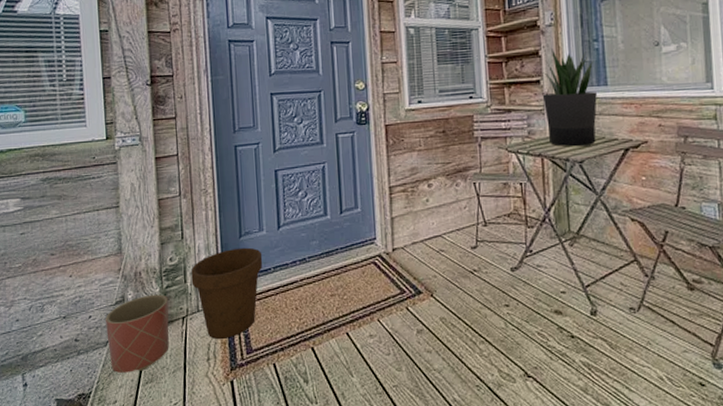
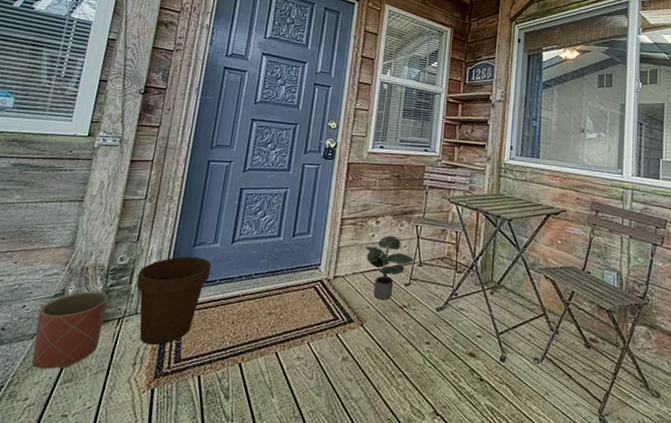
potted plant: none [420,197,477,267] -> present [365,235,414,300]
planter: present [542,48,597,147] -> none [485,120,531,207]

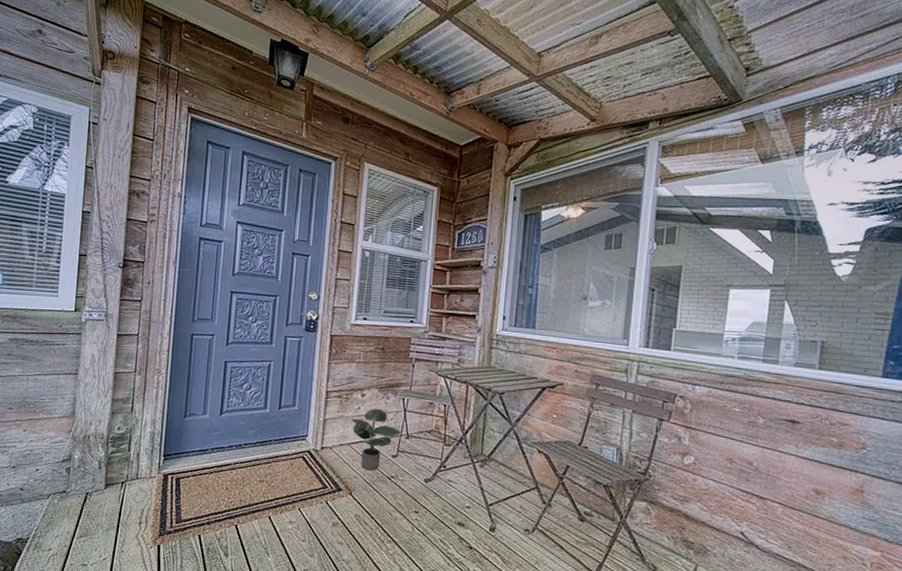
planter: present [32,291,110,369] -> none [50,457,112,525]
flowerpot: present [136,256,212,345] -> none [135,426,203,507]

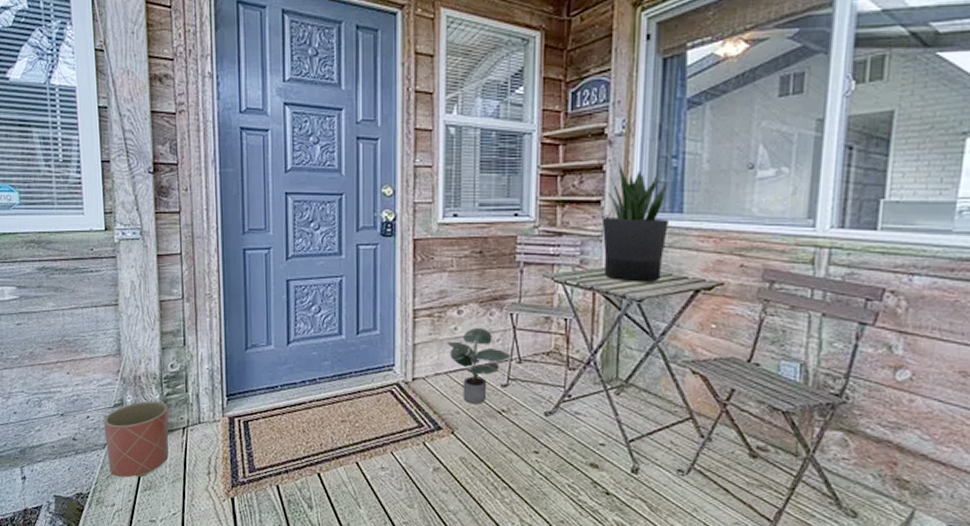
planter: none [50,457,112,525] -> present [104,400,169,478]
planter: none [475,288,527,381] -> present [601,163,670,283]

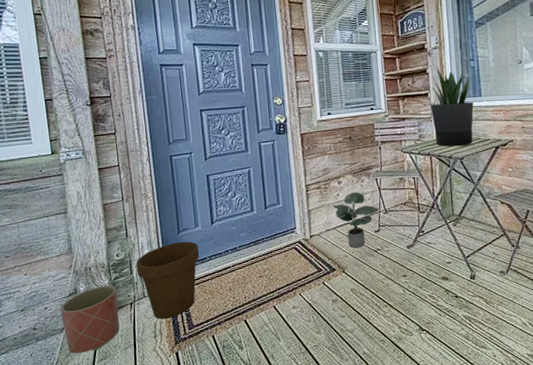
flowerpot: none [193,360,270,454] -> present [136,241,200,319]

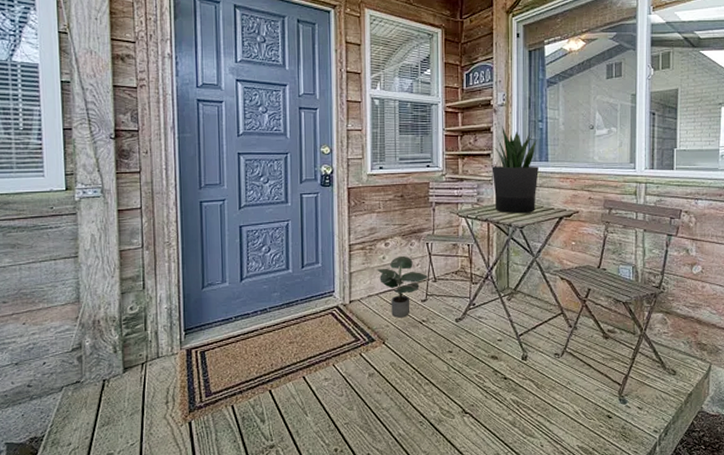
planter: present [60,285,120,354] -> none [61,341,128,417]
flowerpot: present [136,241,200,319] -> none [152,298,225,383]

